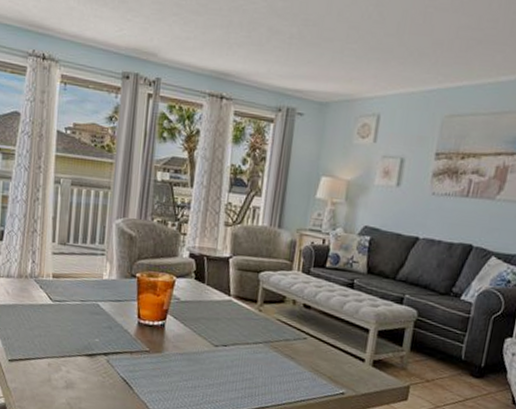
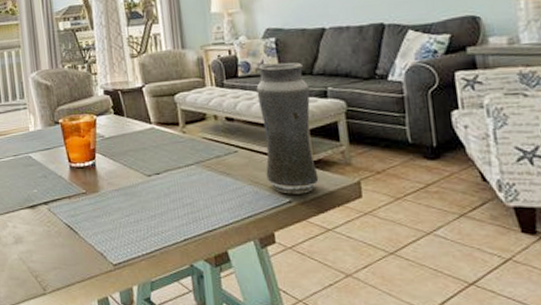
vase: none [327,260,389,388] -> present [256,62,319,194]

